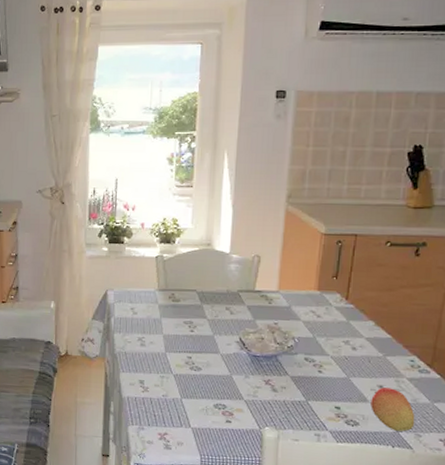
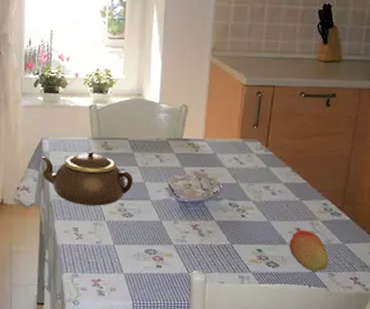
teapot: none [106,302,202,359] -> present [41,151,133,206]

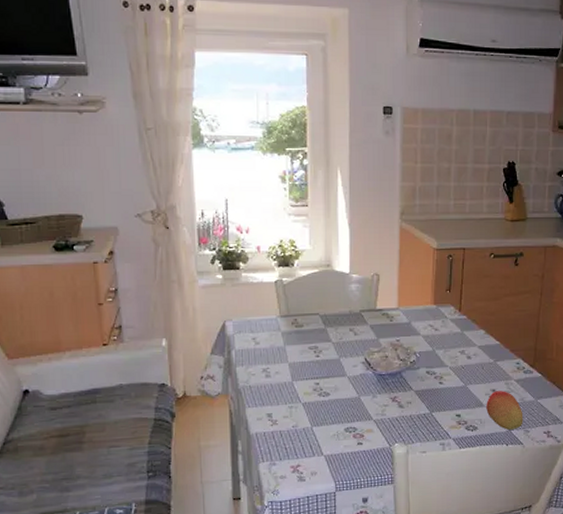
teapot: present [41,151,133,206] -> none [225,330,328,389]

